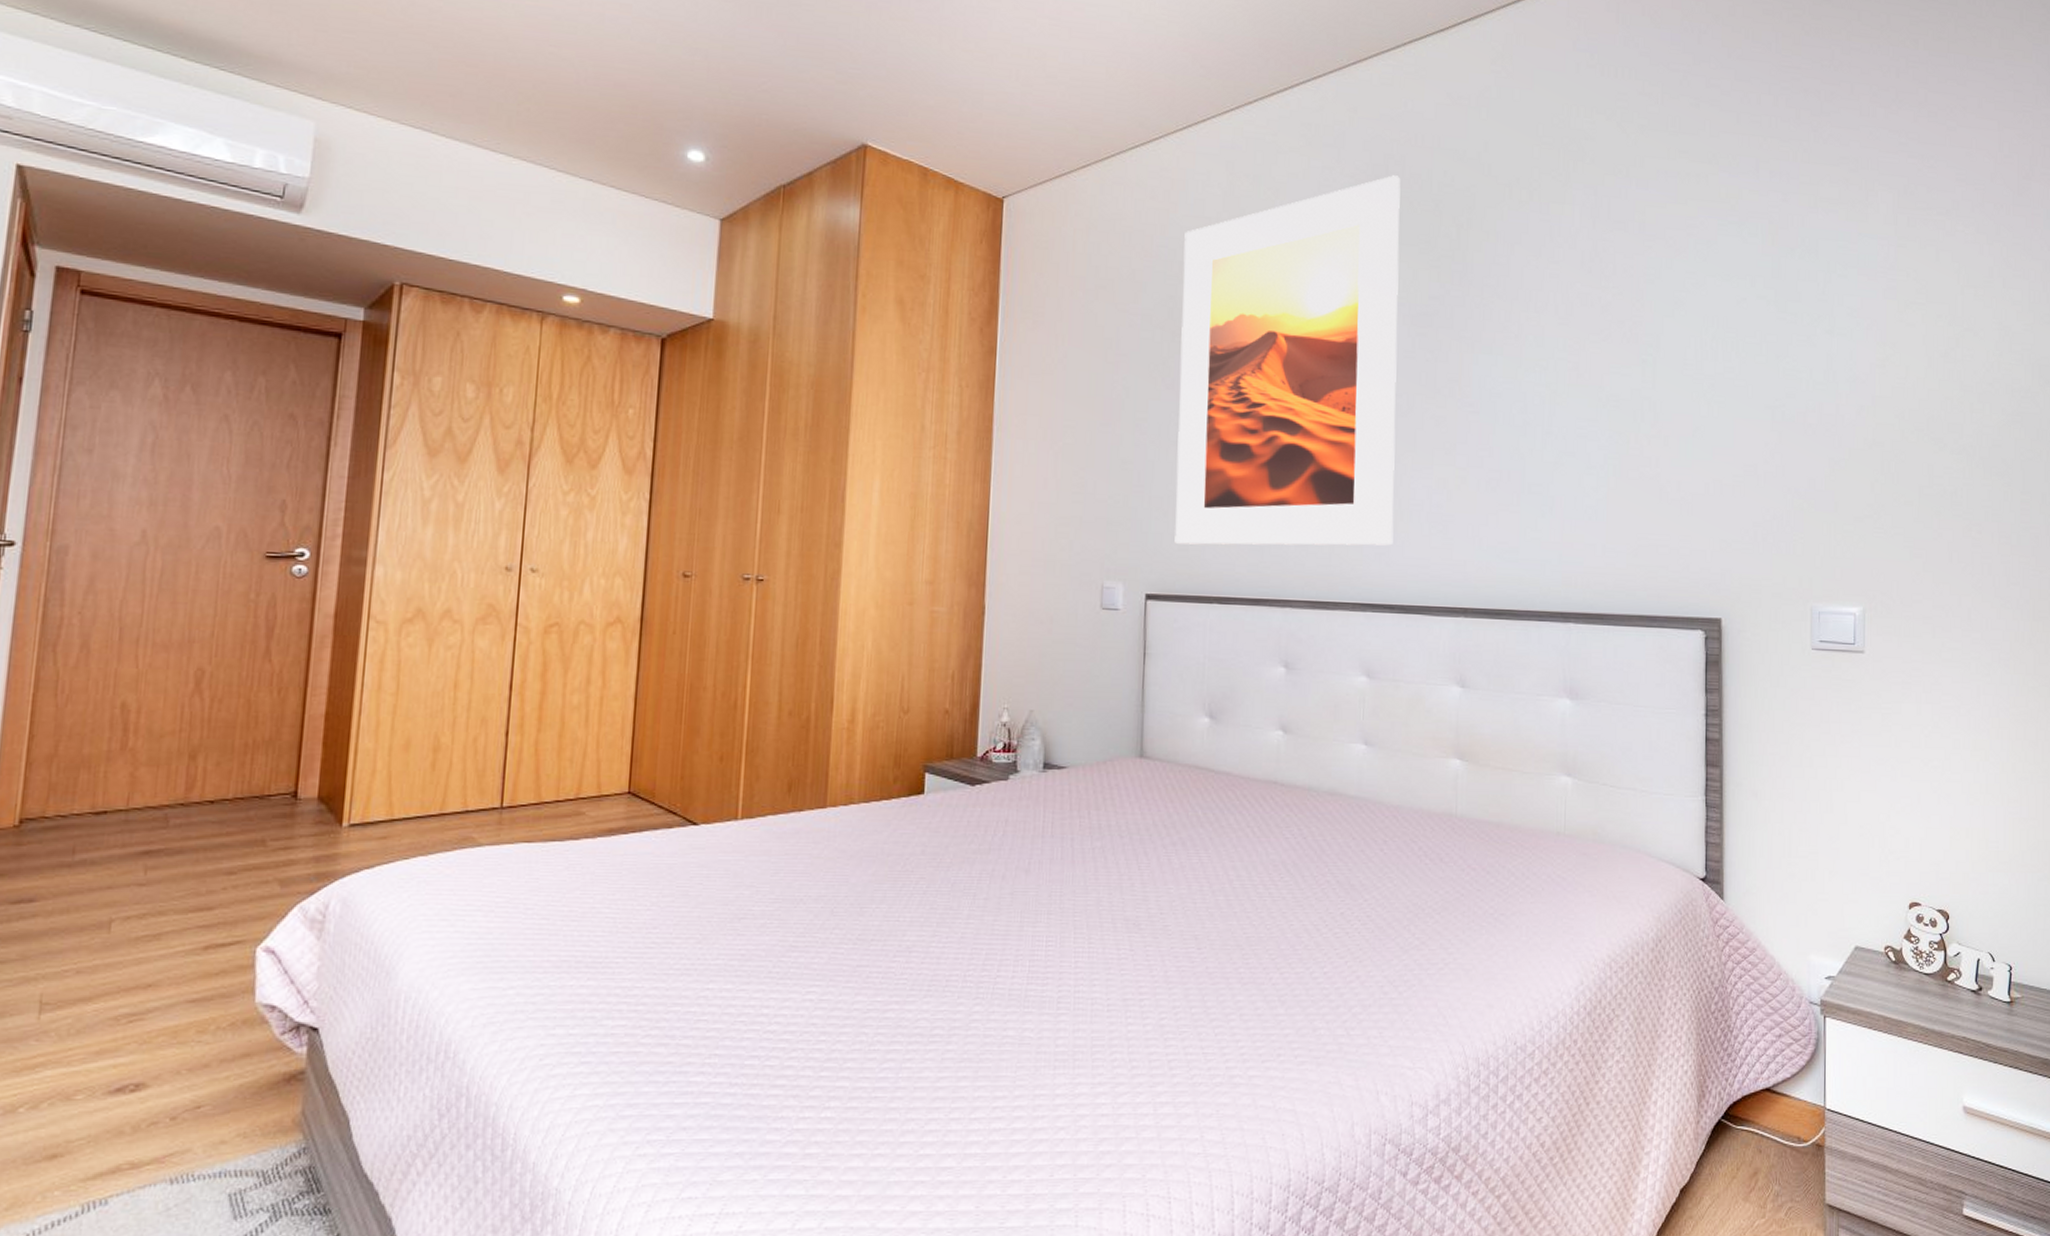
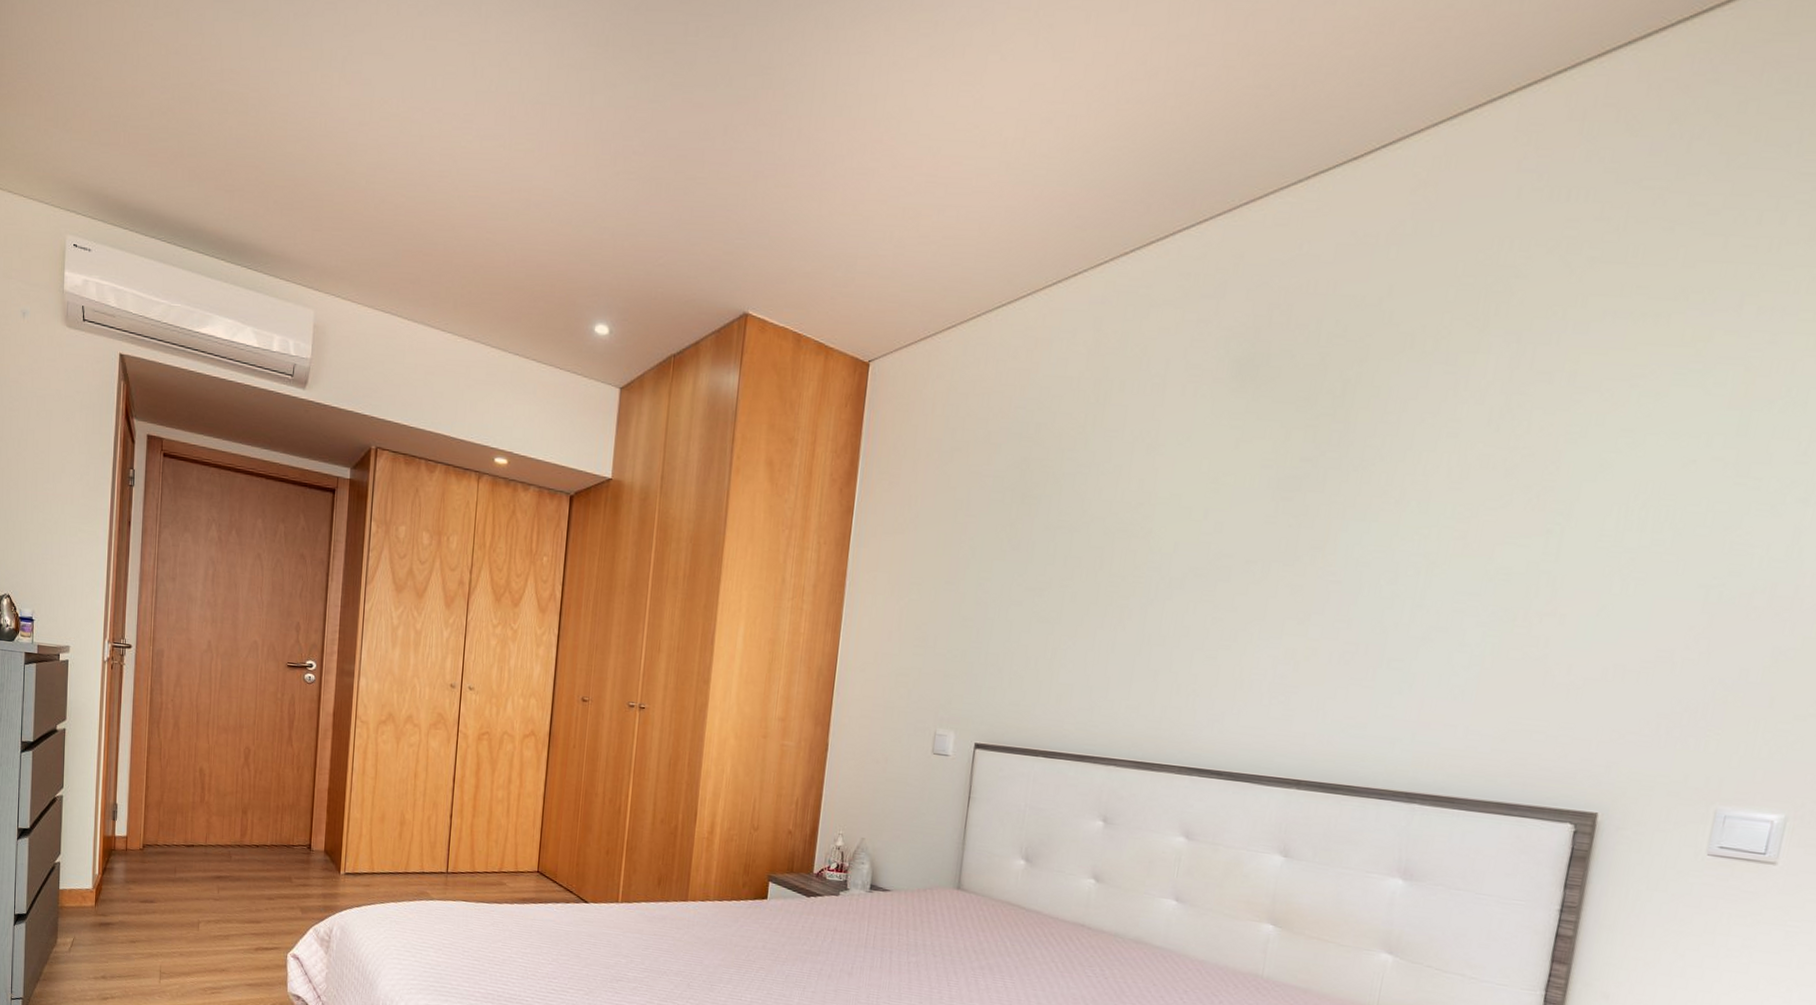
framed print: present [1175,175,1401,546] -> none [1007,326,1285,713]

